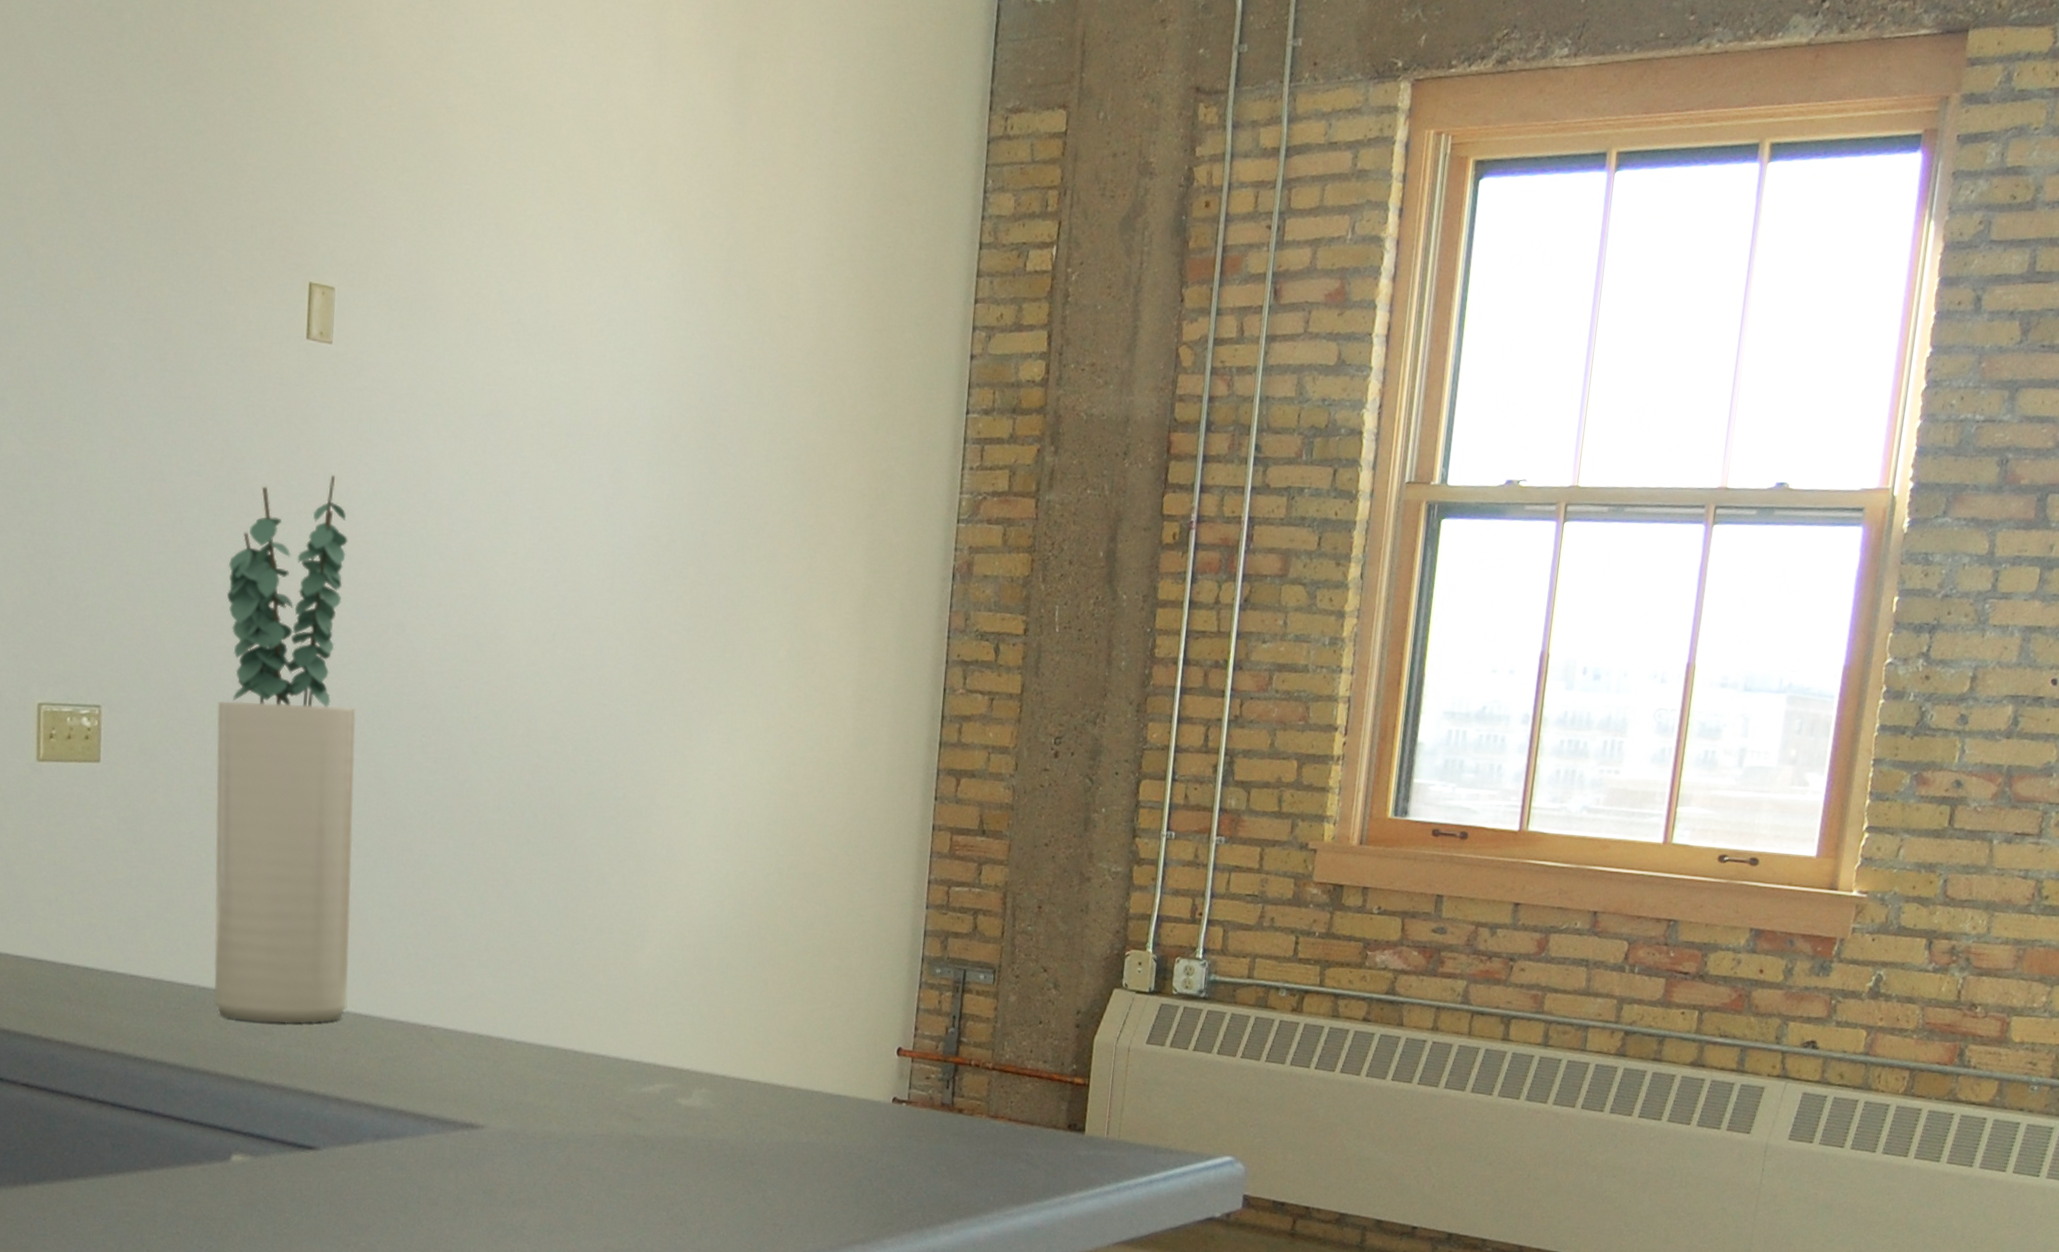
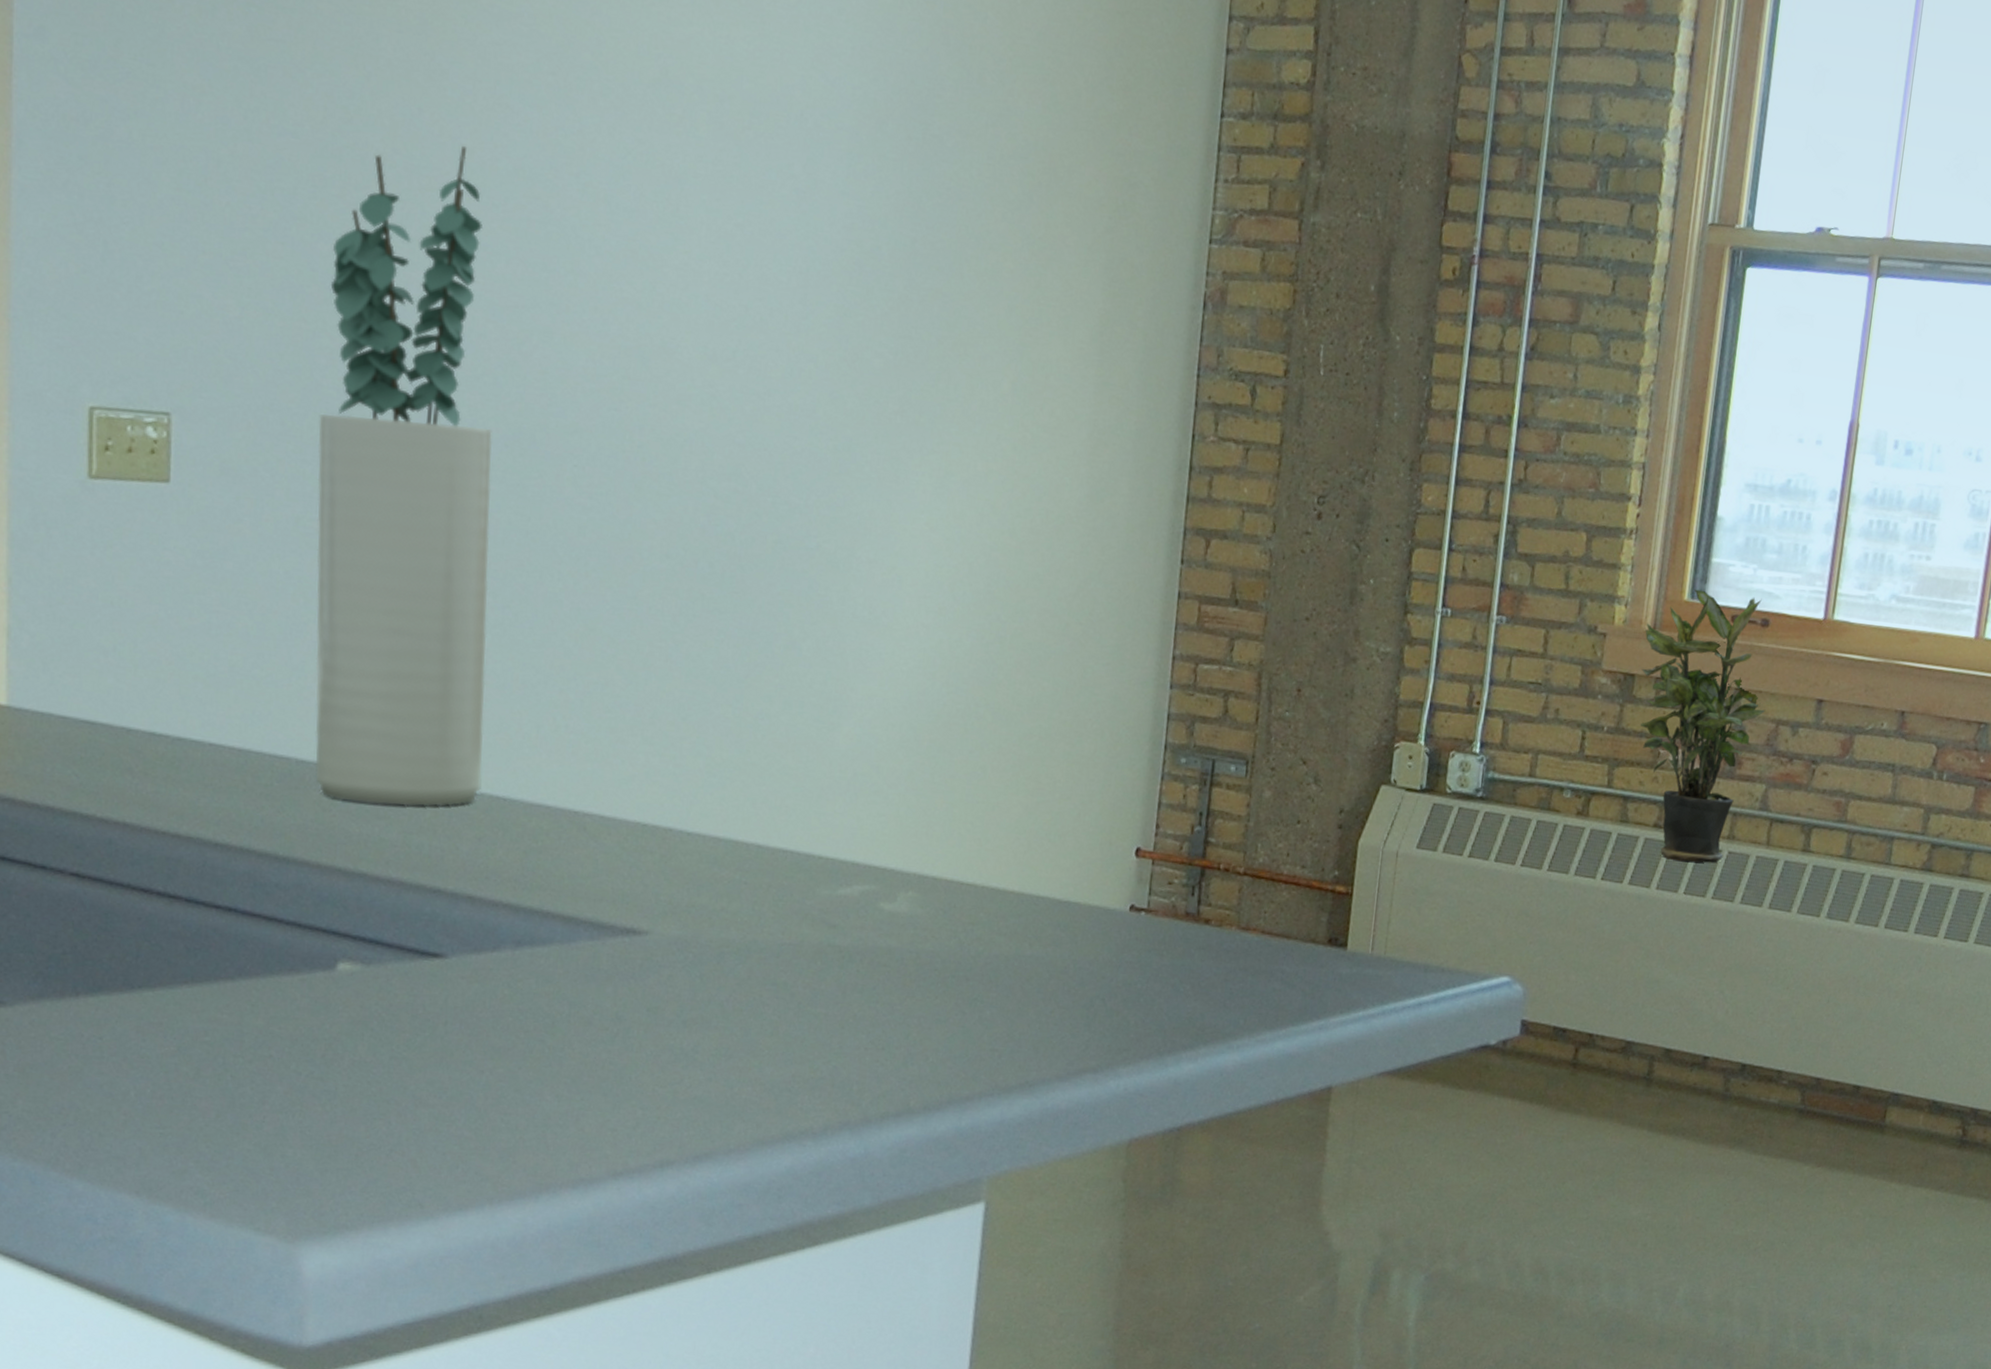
potted plant: none [1348,807,1466,1052] -> present [1640,589,1766,863]

